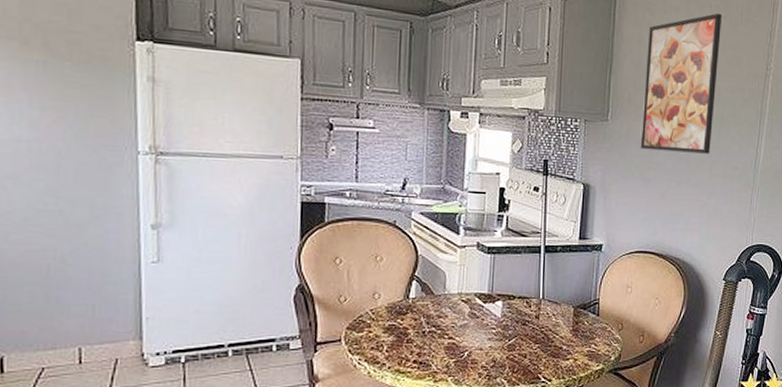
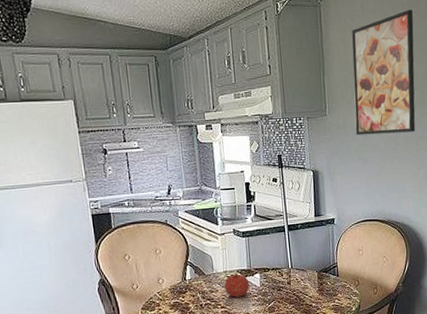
fruit: none [456,297,488,327] -> present [224,273,250,298]

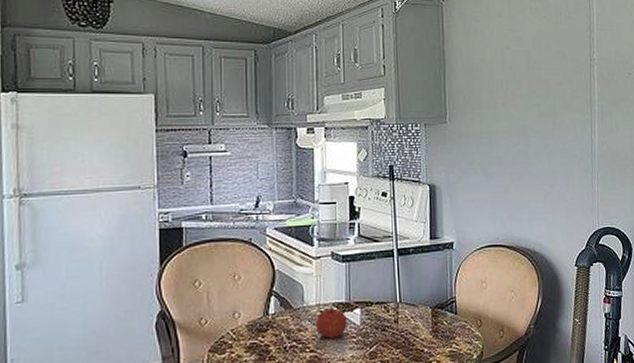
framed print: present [352,9,415,136] -> none [476,14,547,147]

